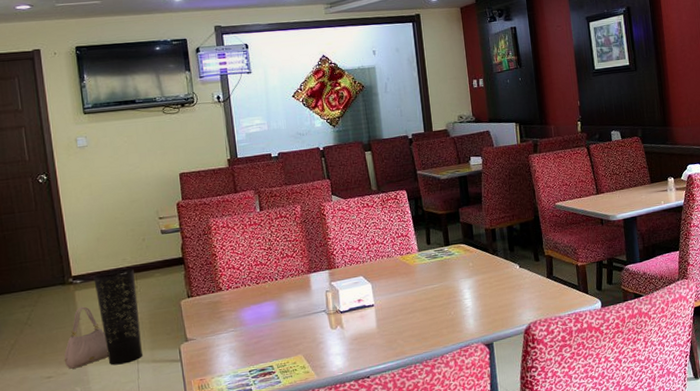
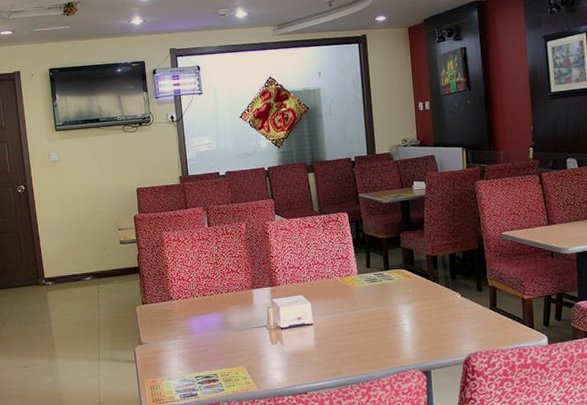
handbag: present [64,306,109,369] -> none [37,306,75,361]
umbrella stand: present [93,268,142,365] -> none [62,273,103,361]

